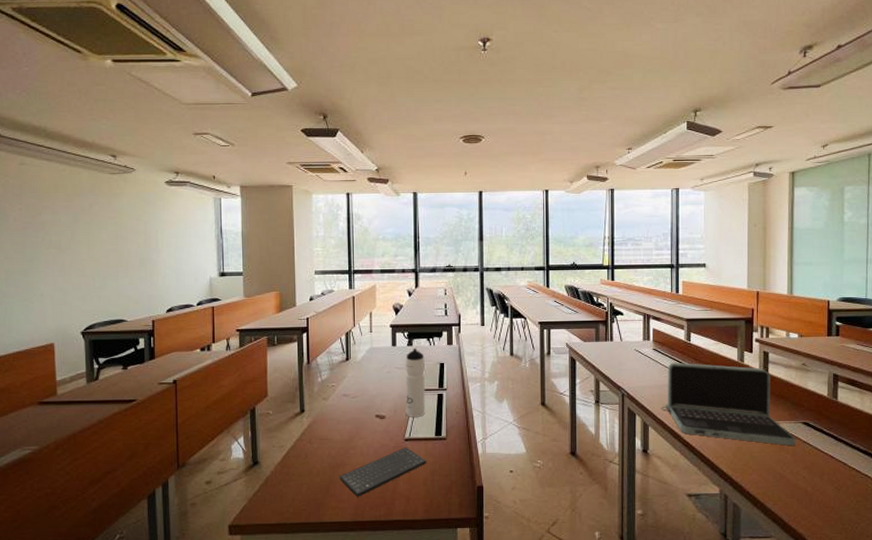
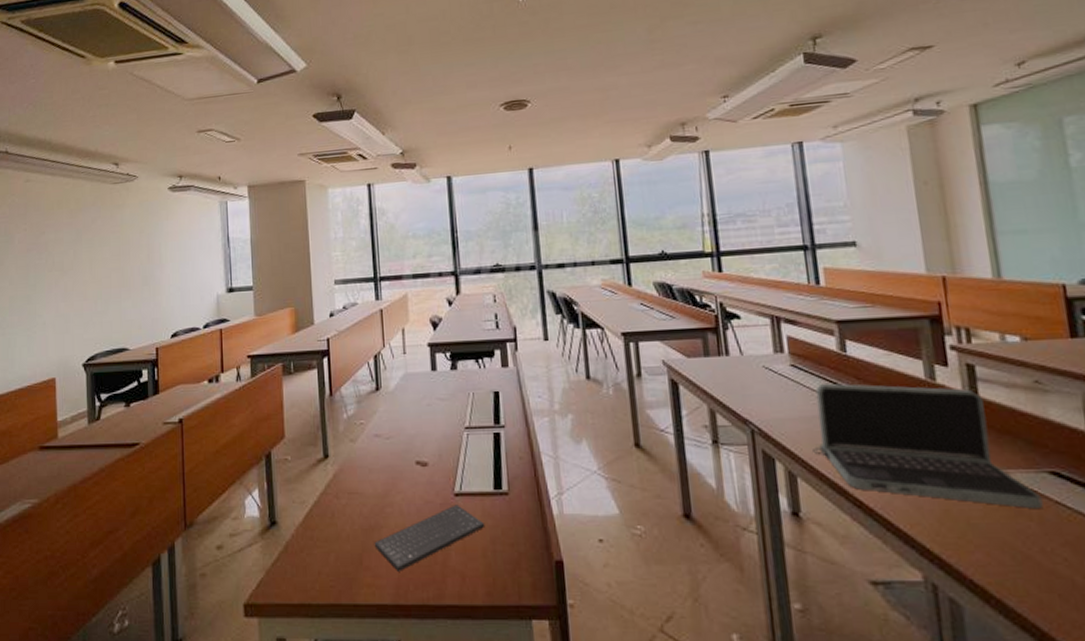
water bottle: present [405,348,425,417] -> none [449,372,479,464]

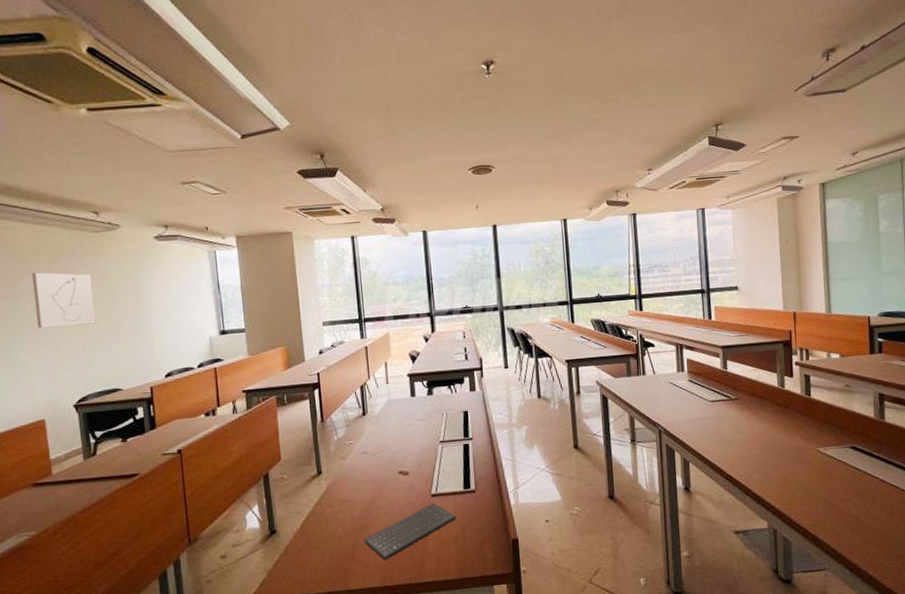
wall art: none [54,225,109,282] -> present [31,272,96,328]
laptop: present [813,383,1044,508] -> none [701,392,845,473]

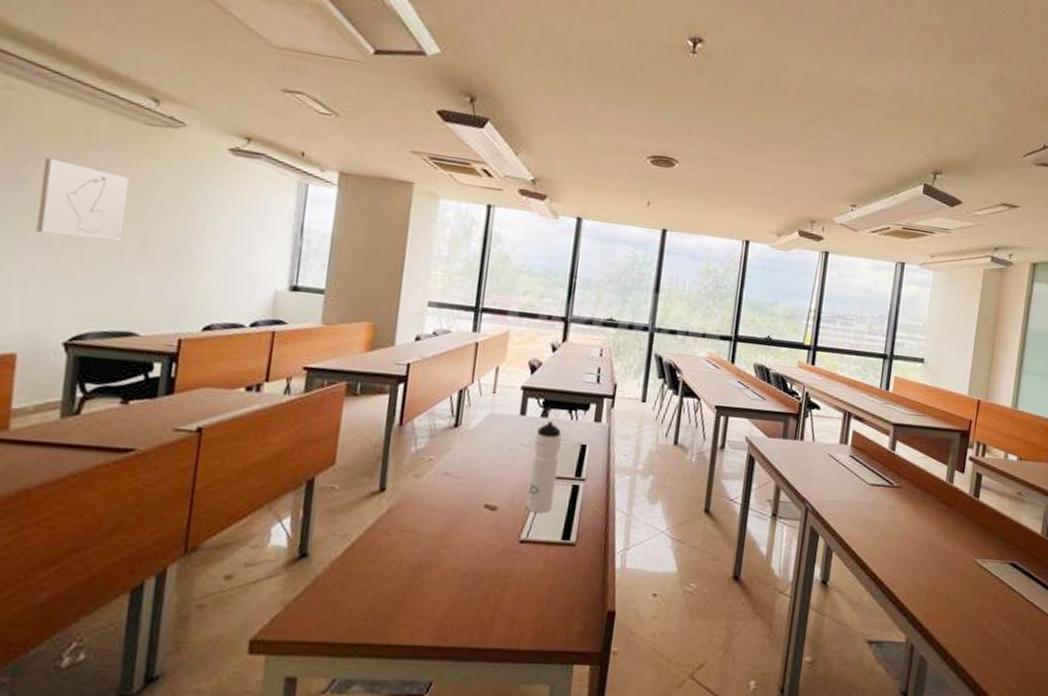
keyboard: present [364,503,457,560] -> none [421,551,546,614]
water bottle: none [426,397,451,471] -> present [526,420,562,513]

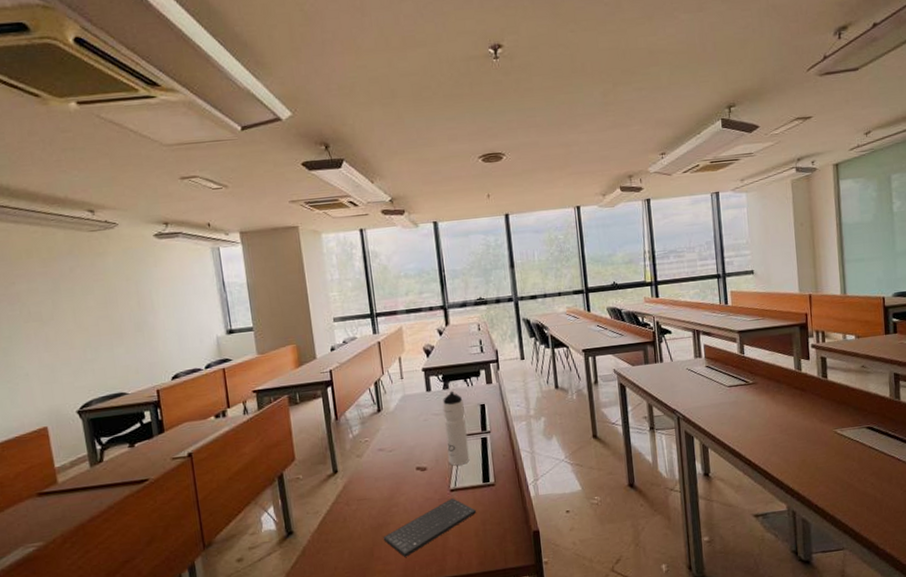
wall art: present [36,158,130,242] -> none [25,274,97,333]
keyboard: none [421,551,546,614] -> present [383,498,477,557]

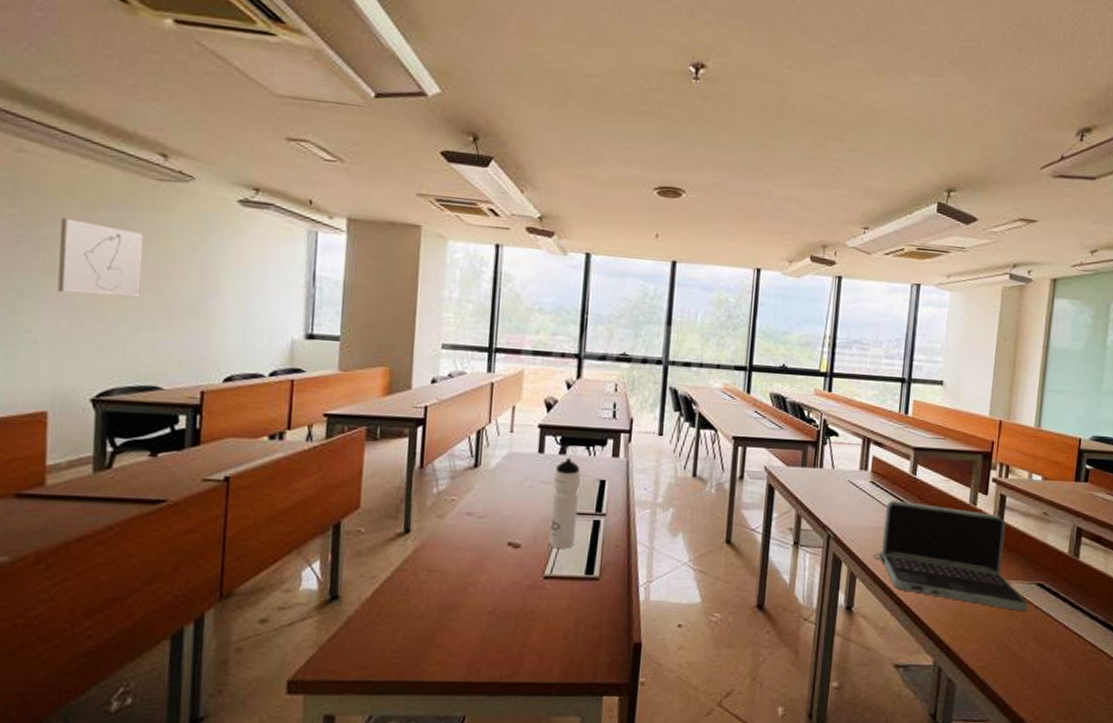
wall art: none [25,274,97,333] -> present [57,218,144,298]
keyboard: present [383,498,477,557] -> none [450,587,571,650]
laptop: none [719,375,862,453] -> present [873,499,1028,611]

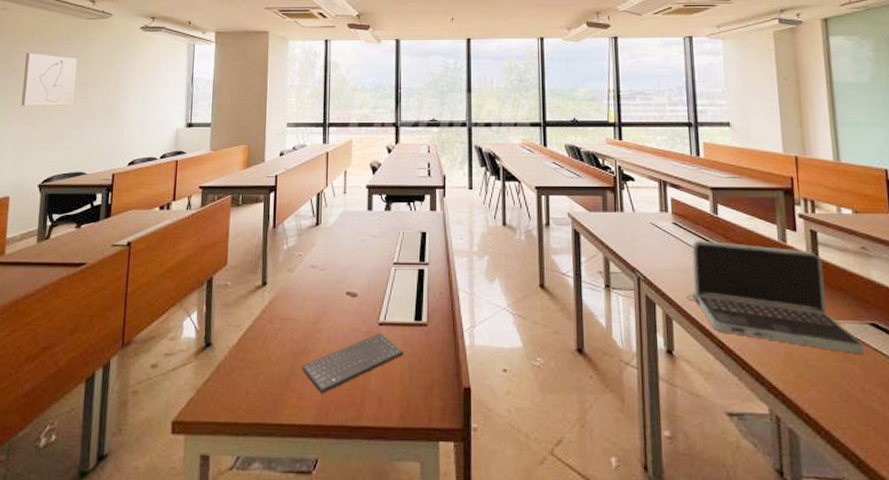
keyboard: none [450,587,571,650] -> present [301,333,404,394]
water bottle: present [549,457,581,549] -> none [381,213,404,297]

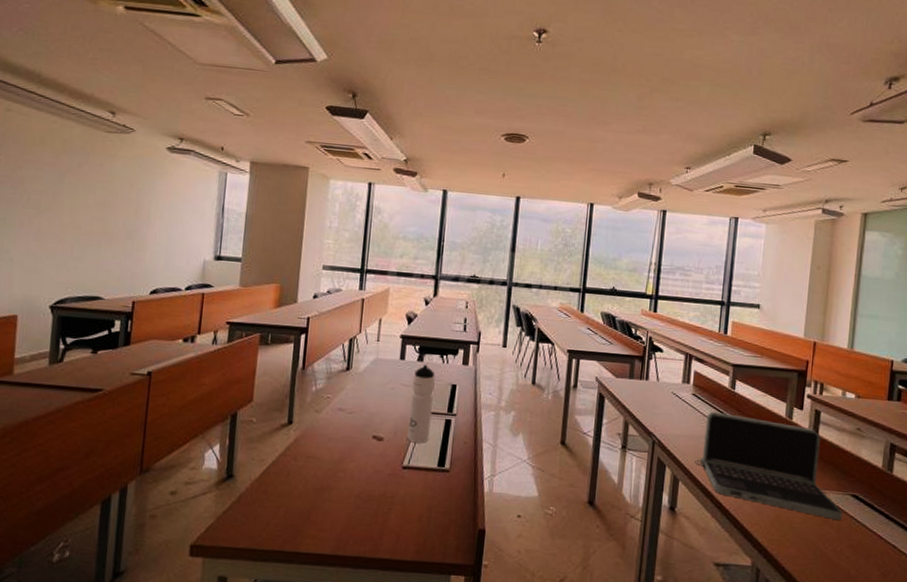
wall art: present [21,53,78,106] -> none [29,162,95,226]
keyboard: present [301,333,404,394] -> none [323,476,425,528]
water bottle: none [381,213,404,297] -> present [407,364,435,443]

